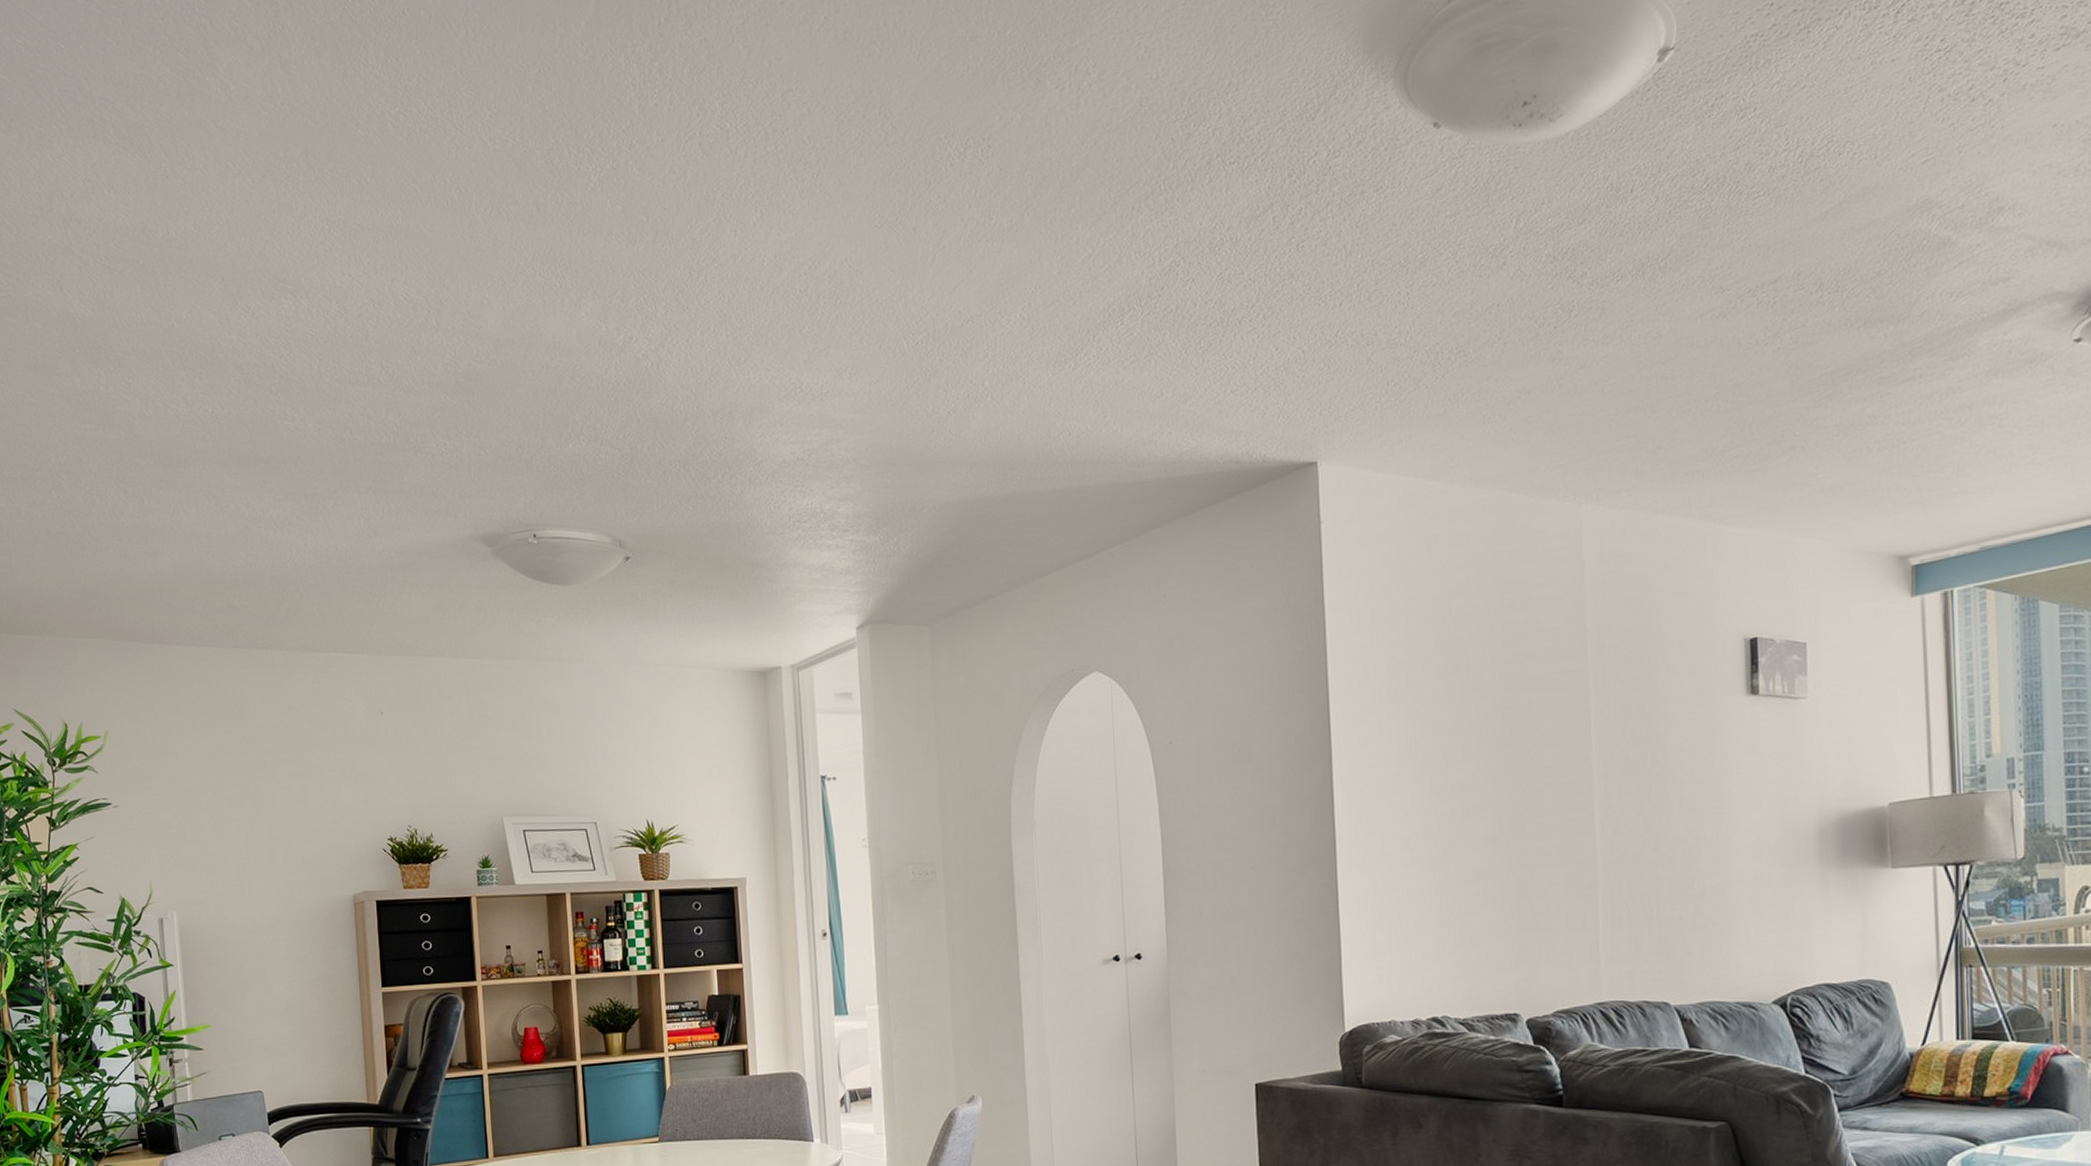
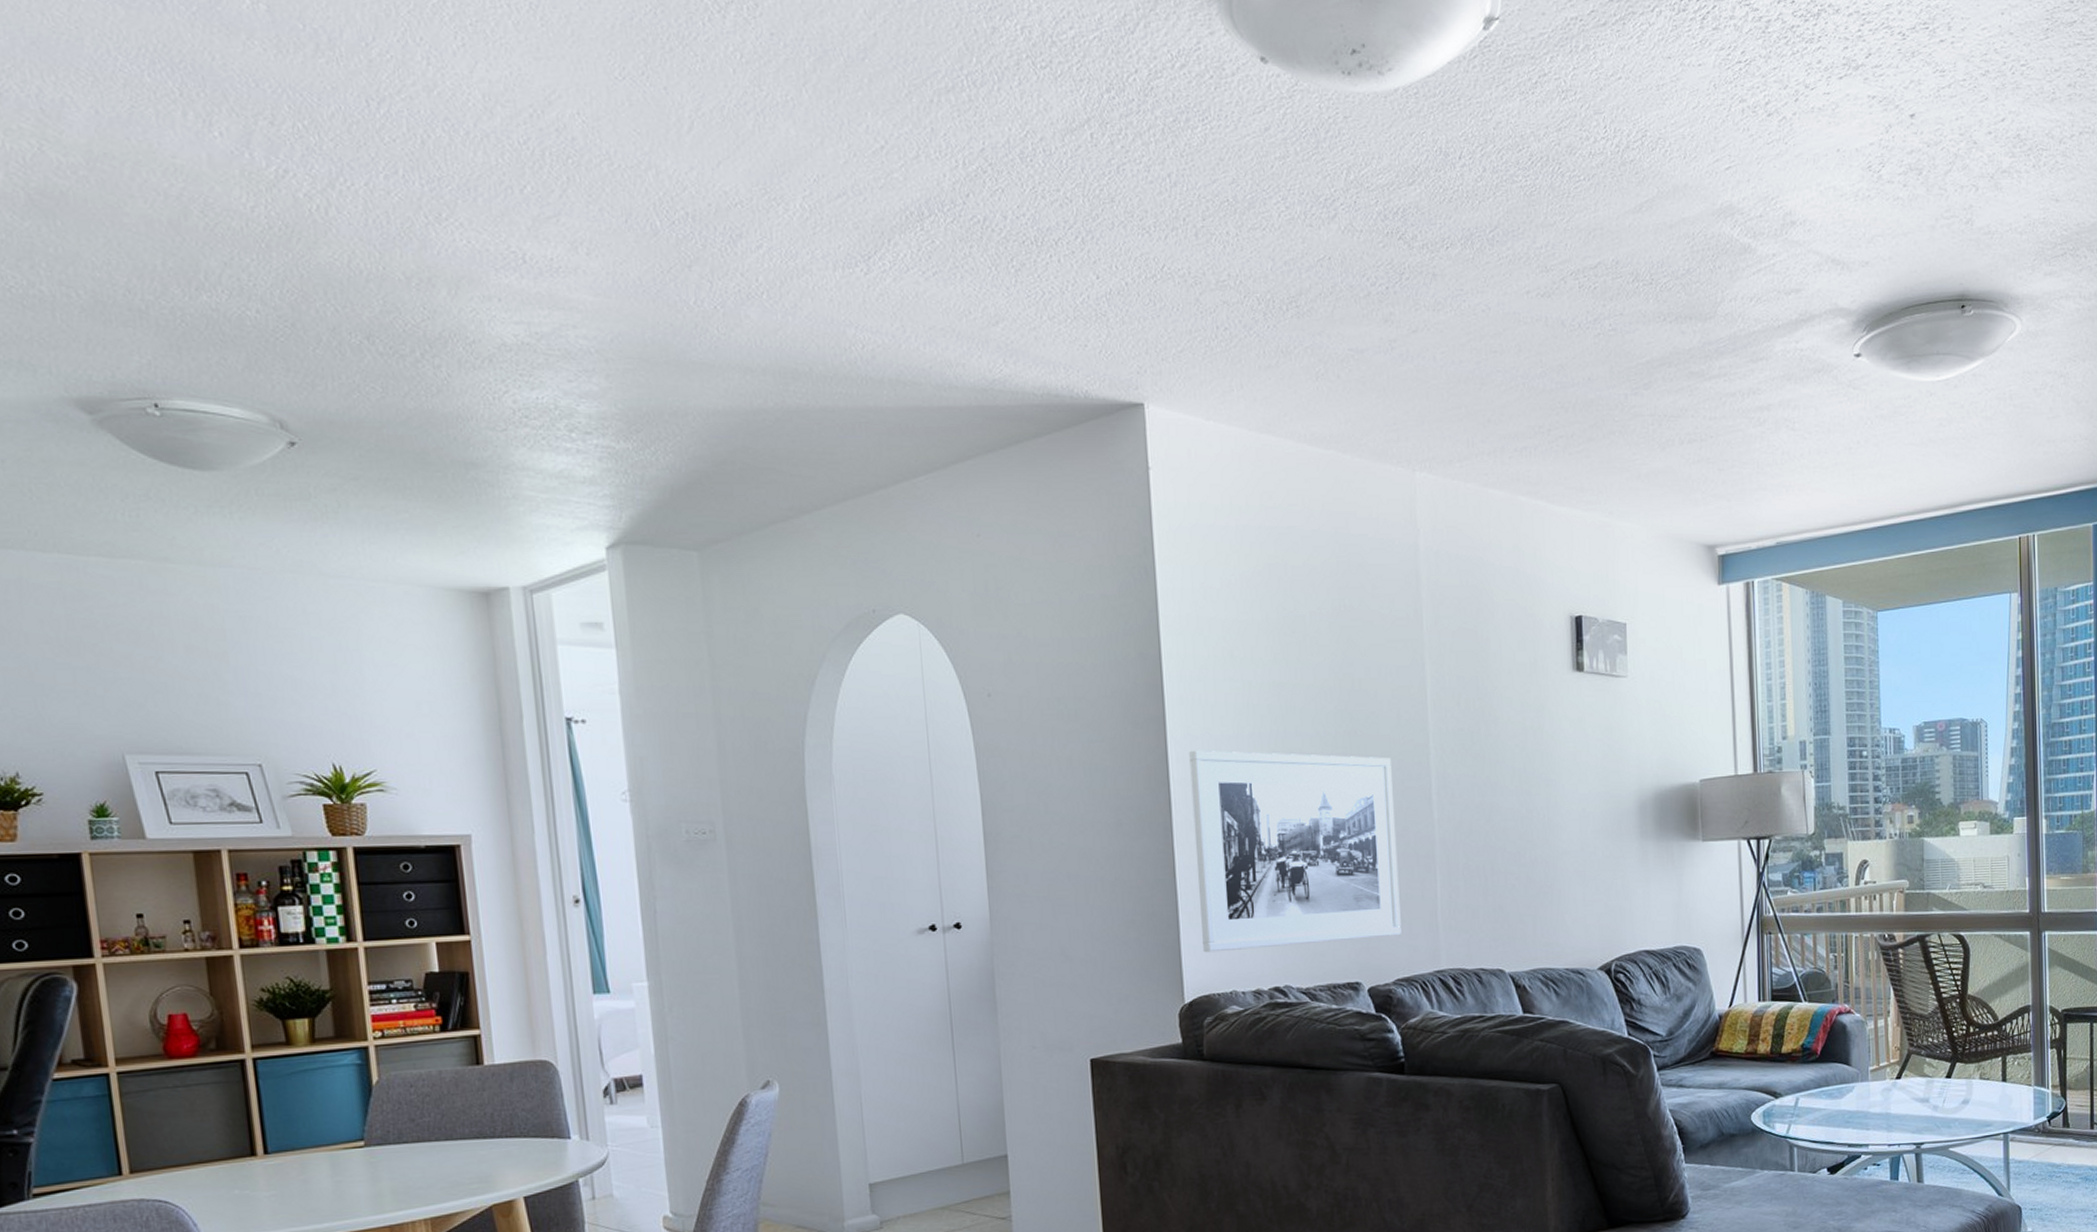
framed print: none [1353,787,1562,983] -> present [1189,750,1402,953]

